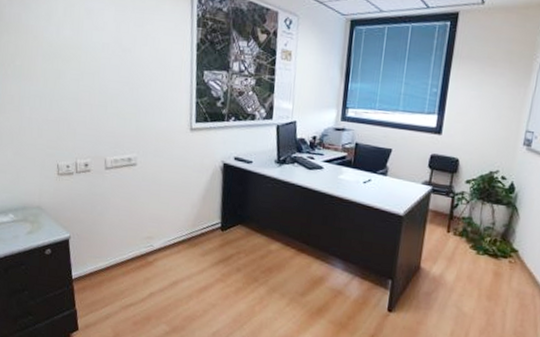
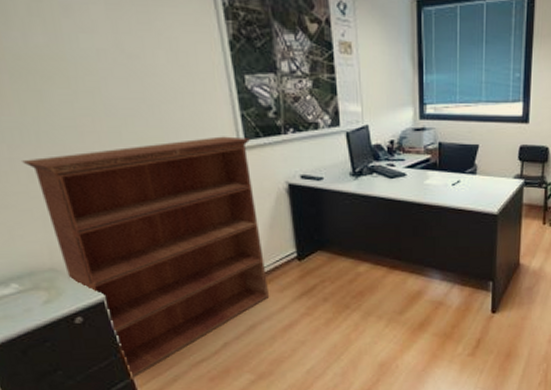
bookcase: none [37,117,200,310] -> present [22,136,270,380]

